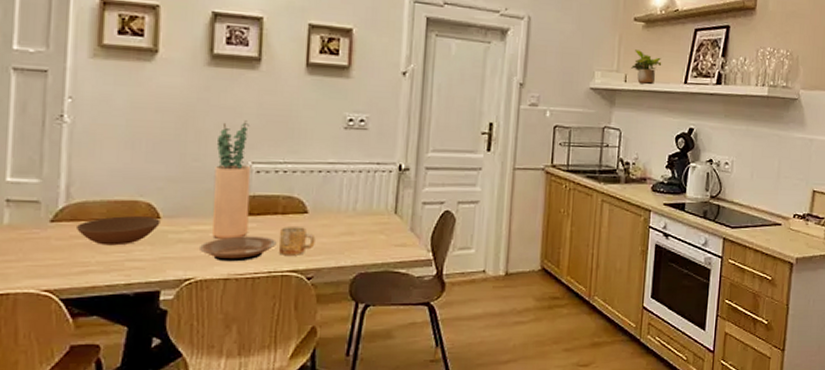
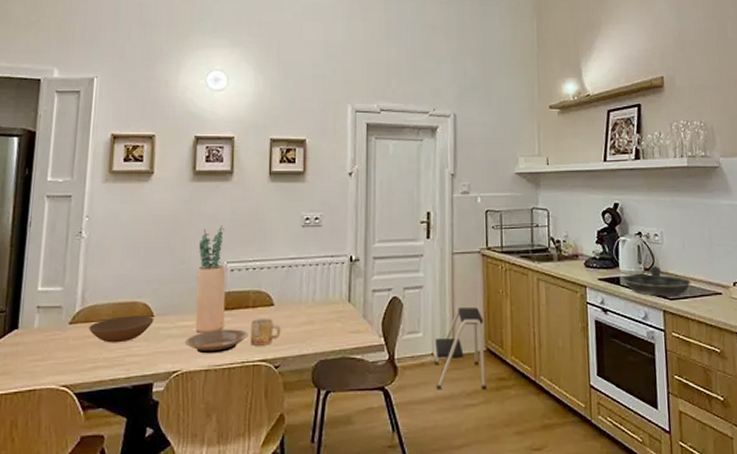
step stool: none [485,224,541,307] -> present [434,306,487,390]
potted plant: present [631,50,662,85] -> none [552,134,580,166]
frying pan: none [689,194,754,225] -> present [624,266,691,297]

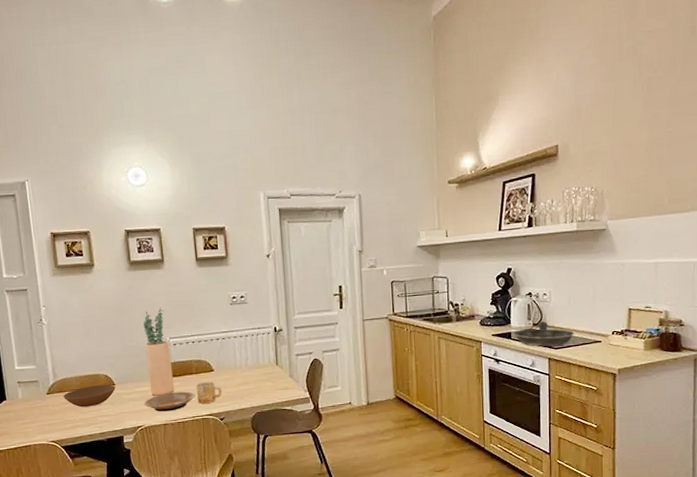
step stool: present [434,306,487,390] -> none [352,364,398,430]

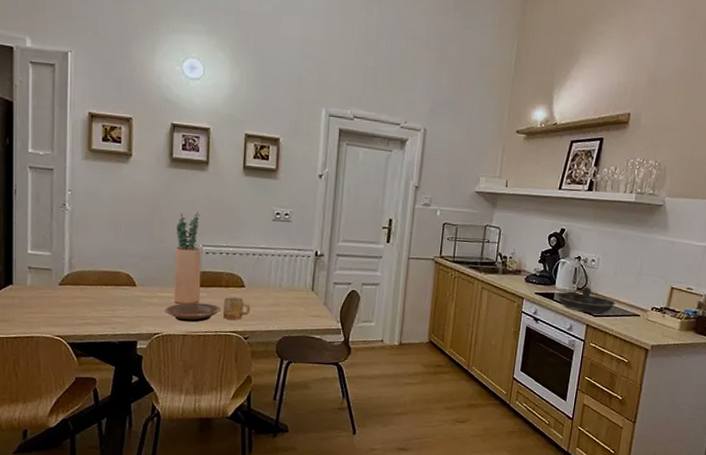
bowl: present [63,384,116,408] -> none [77,283,136,306]

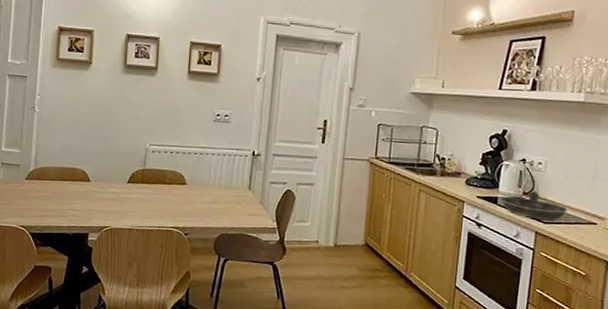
plate: present [164,302,221,322] -> none [113,198,164,217]
vase: present [173,211,202,305] -> none [122,113,149,200]
mug: present [222,296,251,320] -> none [165,193,191,216]

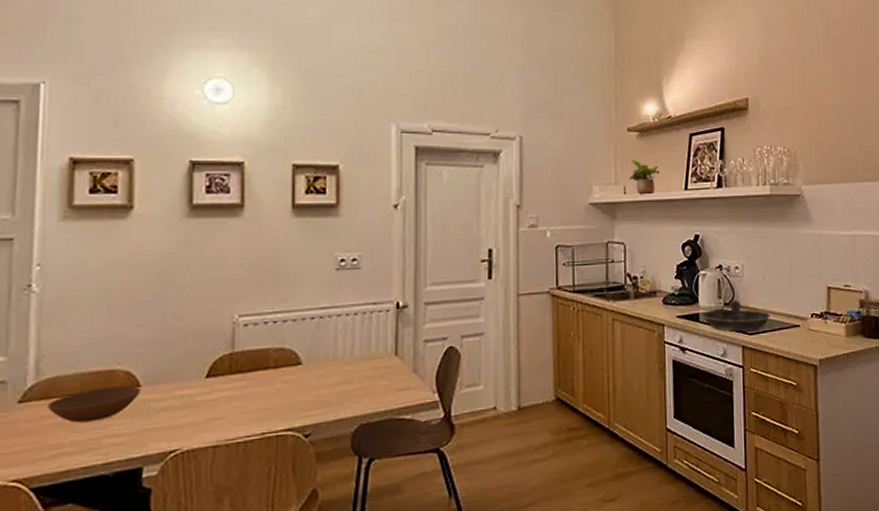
bowl: none [40,178,90,199] -> present [48,386,141,423]
potted plant: none [448,59,478,91] -> present [629,160,660,195]

